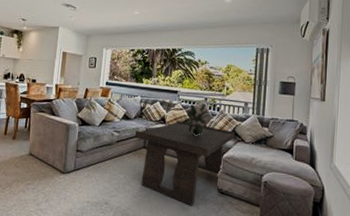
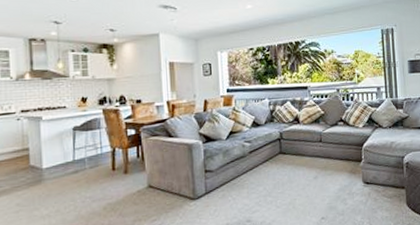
coffee table: present [134,121,235,206] -> none [268,117,372,203]
potted plant: present [186,104,212,136] -> none [320,96,346,131]

